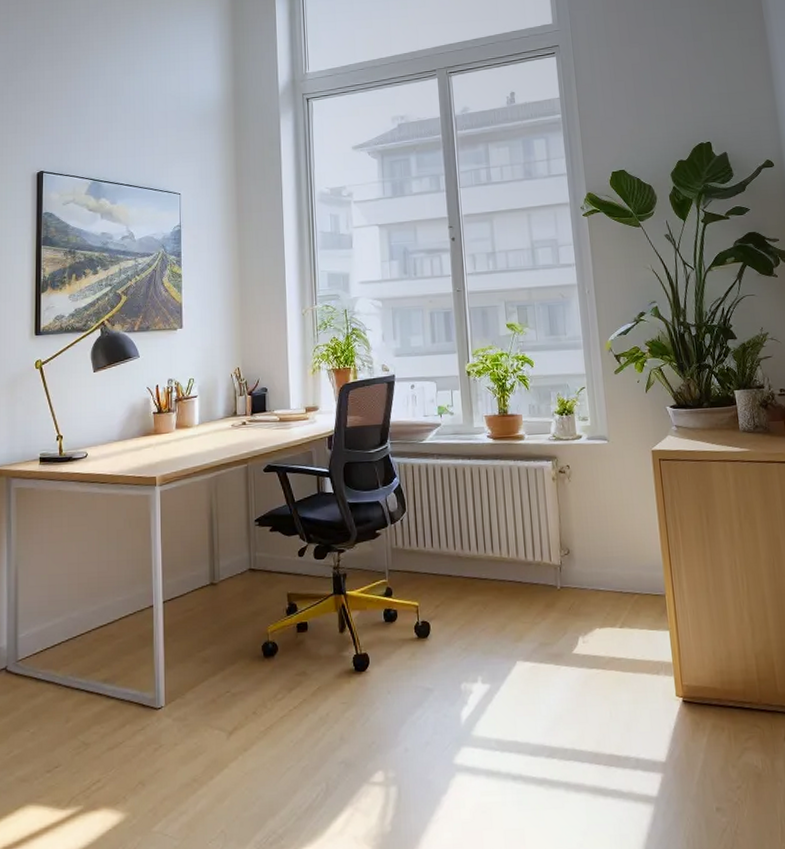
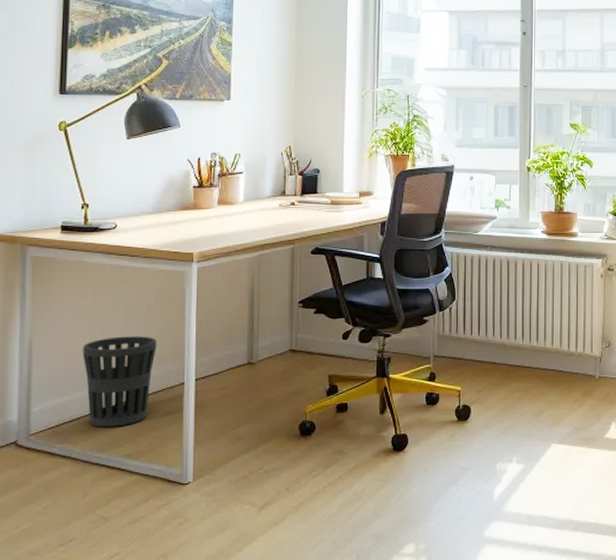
wastebasket: none [61,560,127,652] -> present [82,336,157,428]

